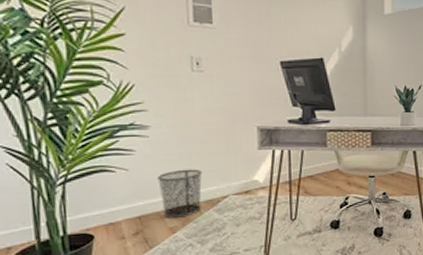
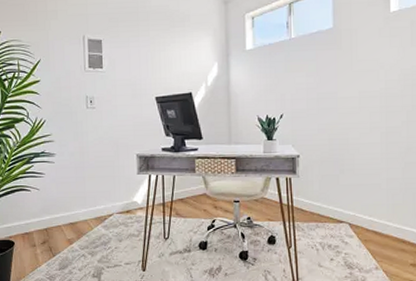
waste bin: present [158,169,203,218] -> none [60,190,93,231]

